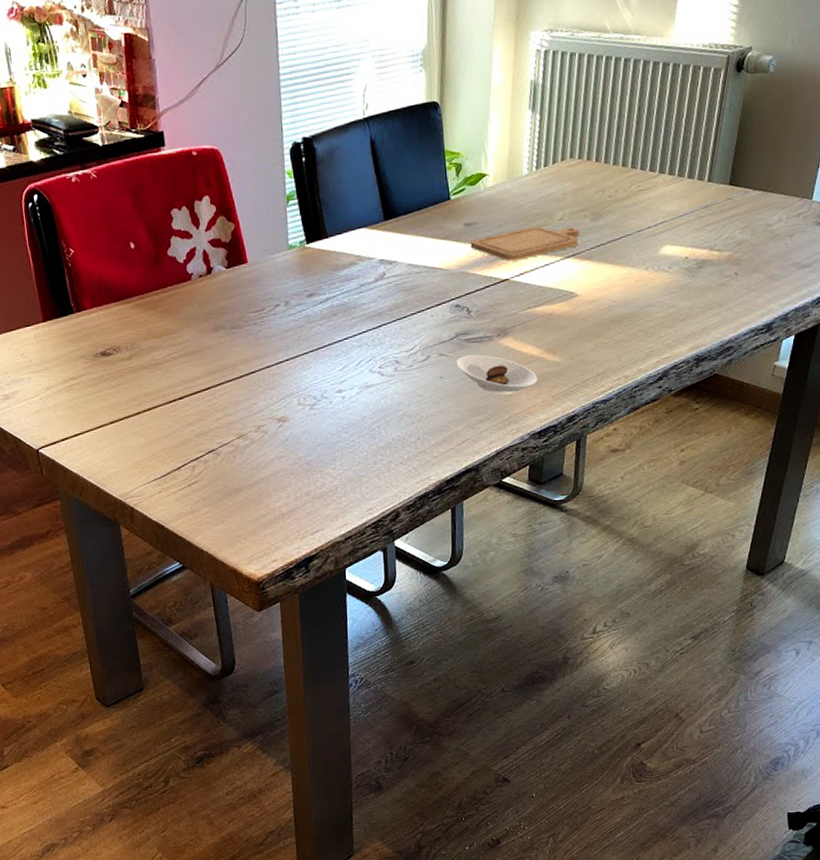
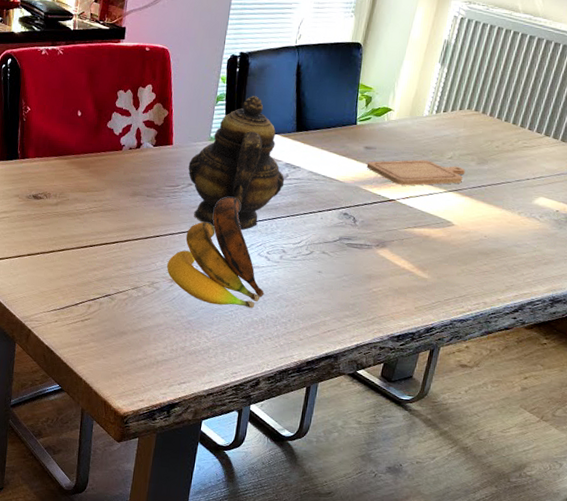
teapot: none [270,187,383,349] -> present [188,96,285,230]
banana: none [271,311,385,438] -> present [167,197,264,309]
saucer: present [457,354,538,395] -> none [336,257,405,298]

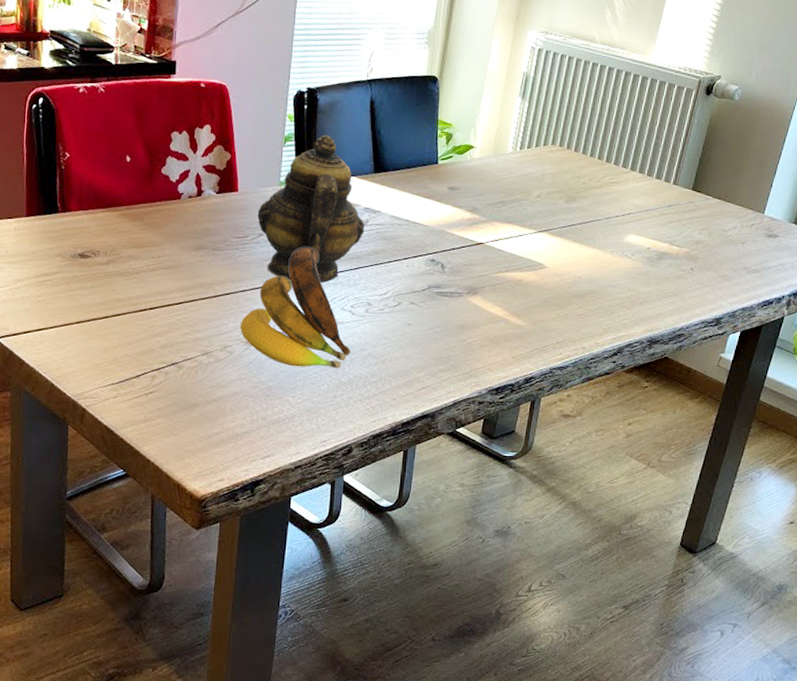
chopping board: present [366,159,466,186] -> none [451,199,554,228]

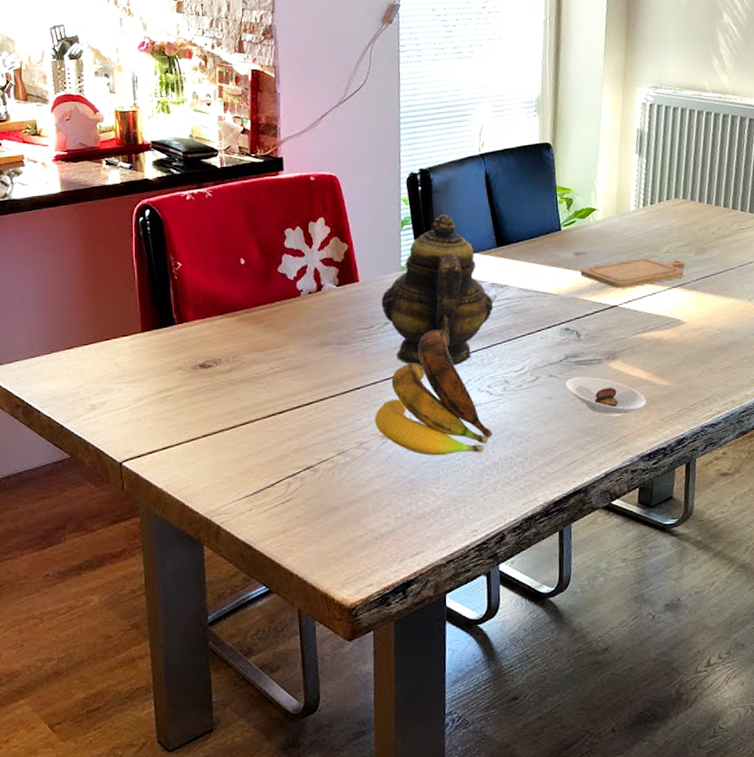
saucer: none [426,307,501,349] -> present [566,376,647,417]
chopping board: none [451,199,554,228] -> present [580,257,686,289]

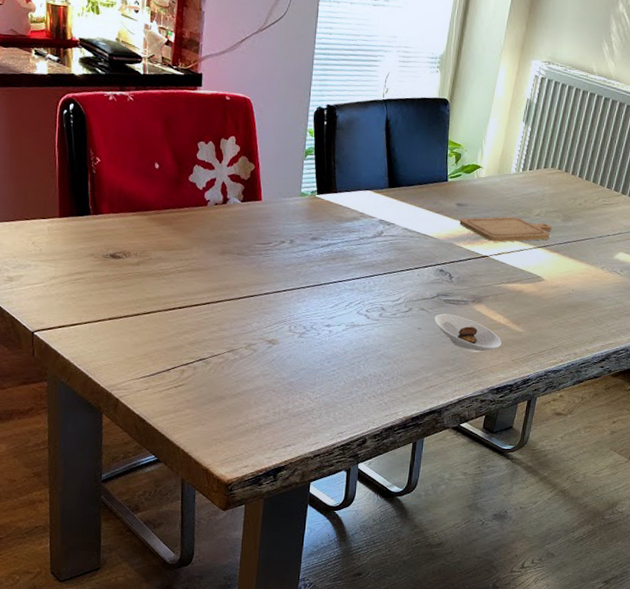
banana: present [375,330,493,456] -> none [264,254,366,367]
teapot: present [381,214,494,367] -> none [279,150,380,288]

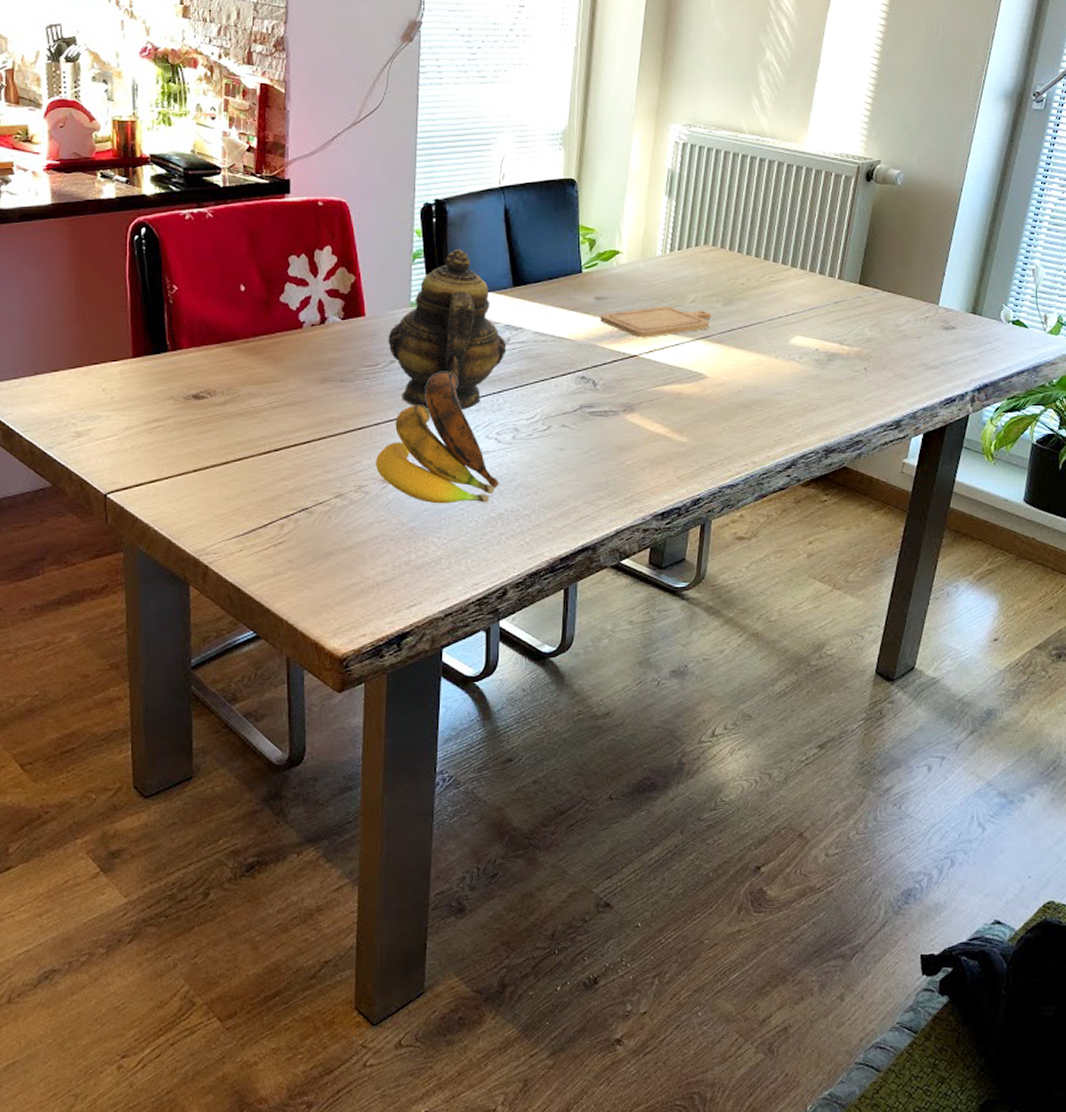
banana: none [264,254,366,367] -> present [376,372,499,504]
teapot: none [279,150,380,288] -> present [388,249,507,410]
saucer: present [435,313,502,353] -> none [579,428,663,472]

